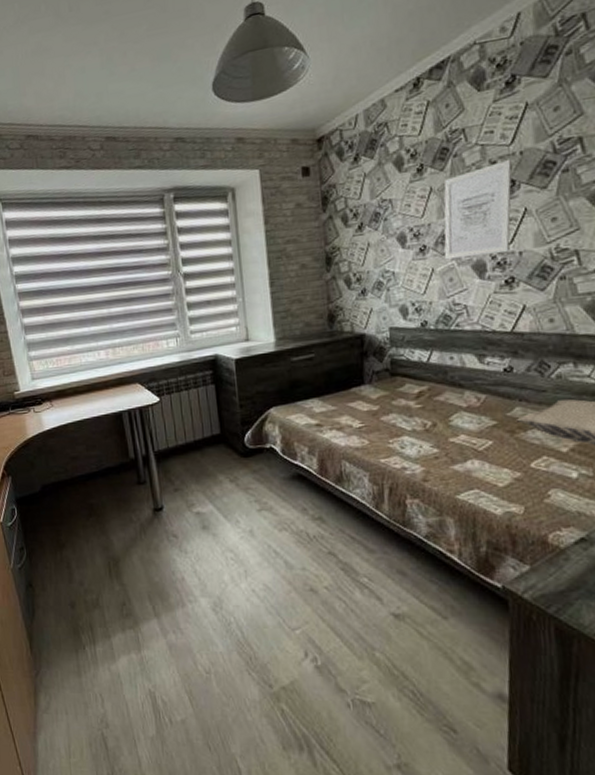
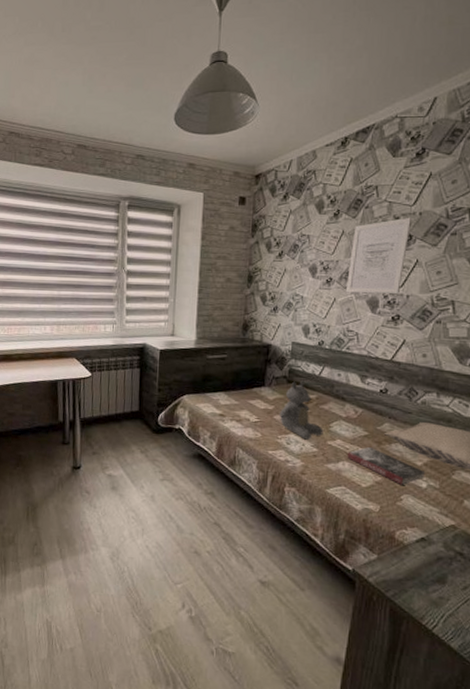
teddy bear: none [387,371,443,440] -> present [280,380,324,440]
book: none [475,439,574,479] -> present [347,447,426,486]

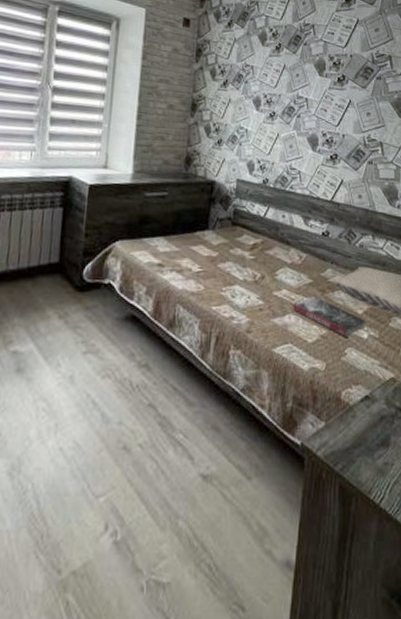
teddy bear: present [280,380,324,440] -> none [224,222,269,291]
wall art: present [345,217,413,293] -> none [288,58,345,132]

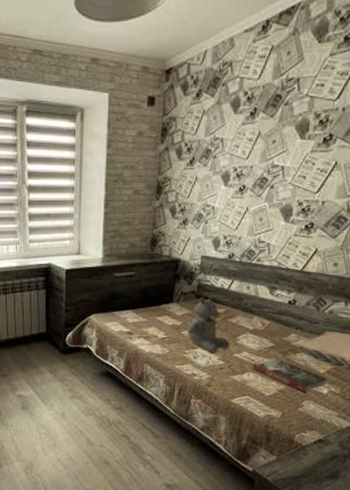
teddy bear: none [224,222,269,291] -> present [187,295,231,353]

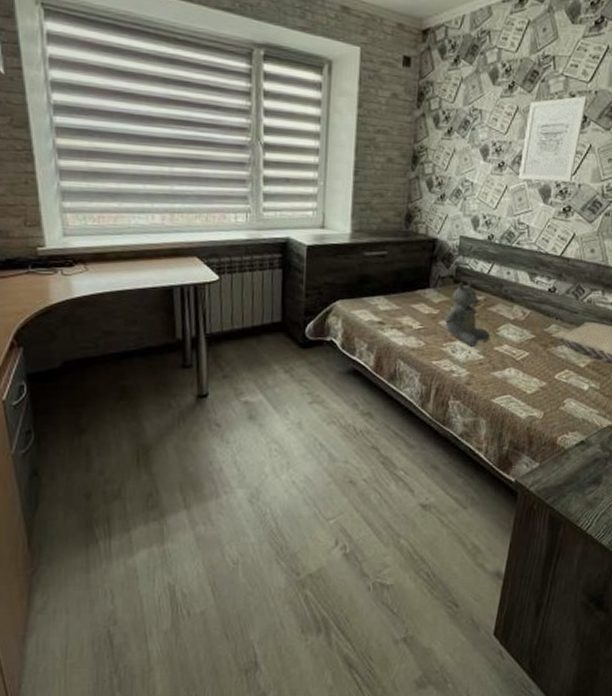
book: present [252,358,328,393] -> none [513,351,588,390]
wall art: none [259,113,335,201] -> present [518,95,588,182]

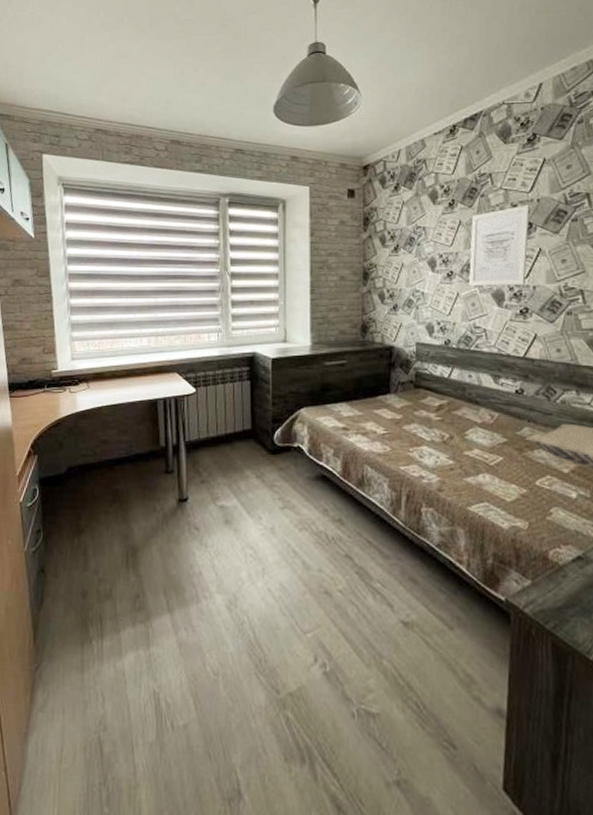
teddy bear: present [445,280,491,347] -> none [409,385,459,451]

